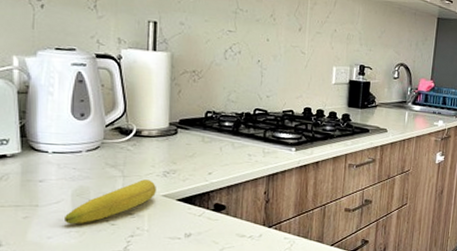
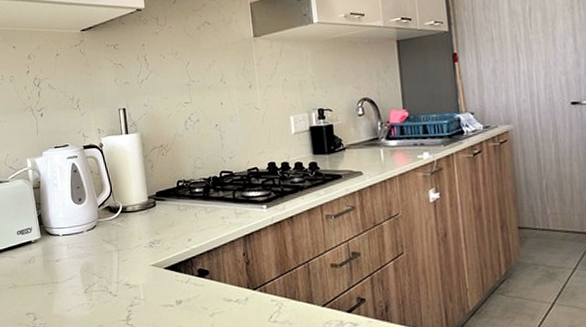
fruit: present [65,179,156,224] -> none [78,251,146,297]

